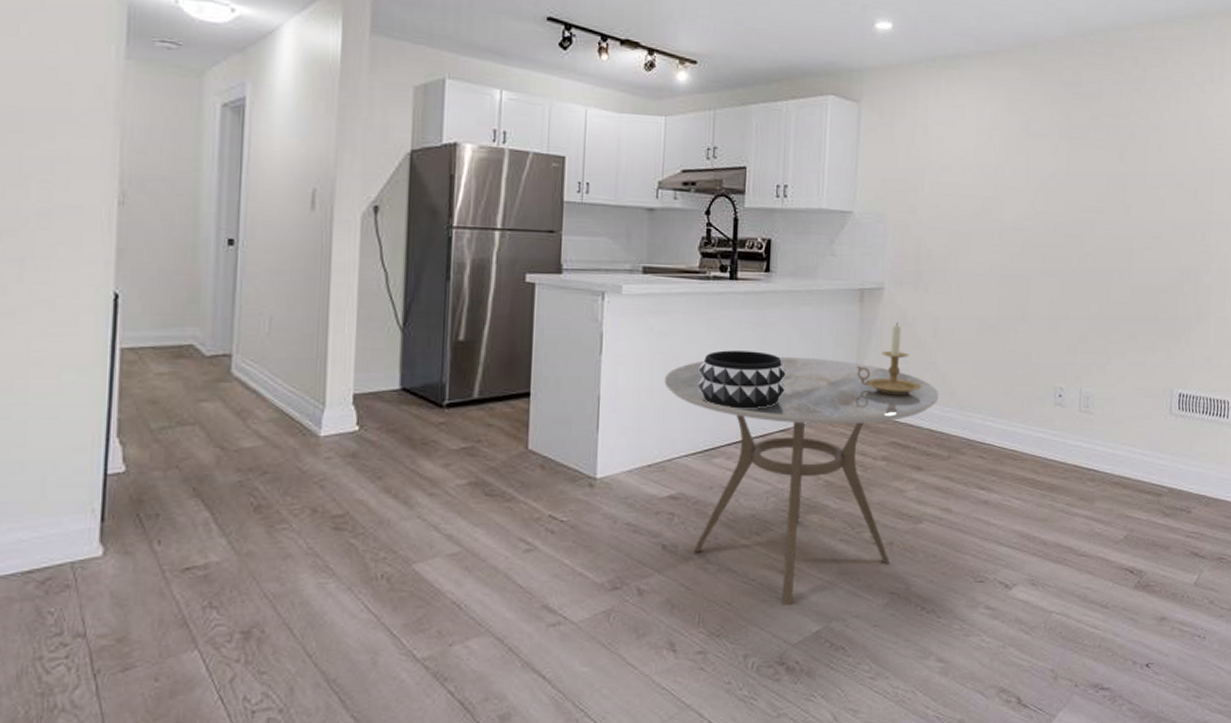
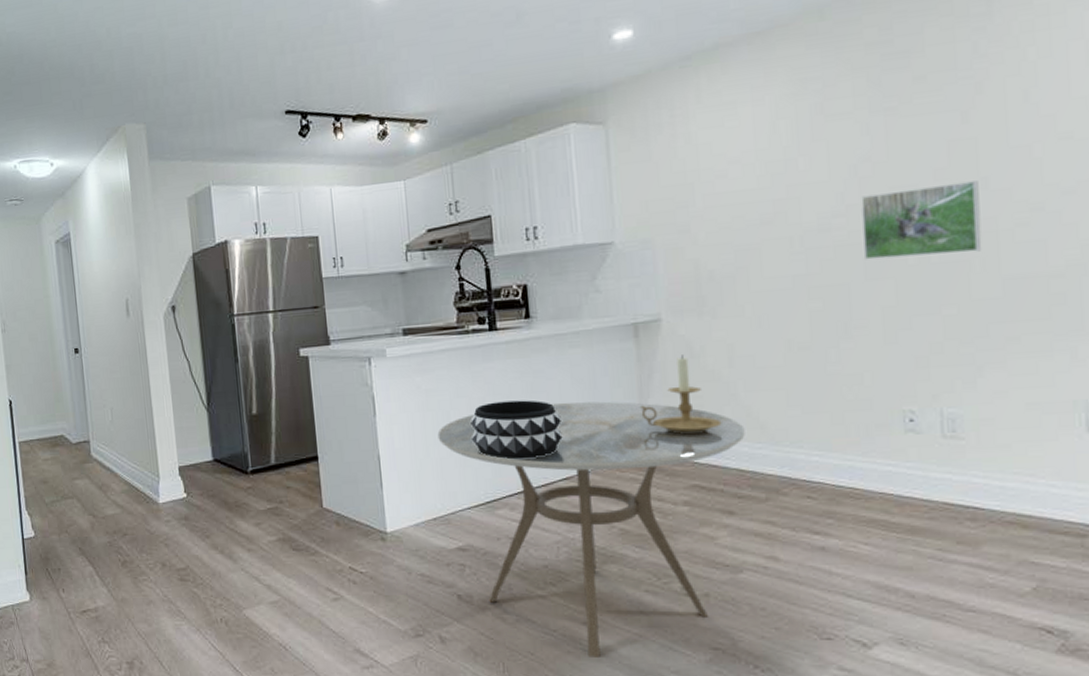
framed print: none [1043,205,1124,264] -> present [861,181,982,260]

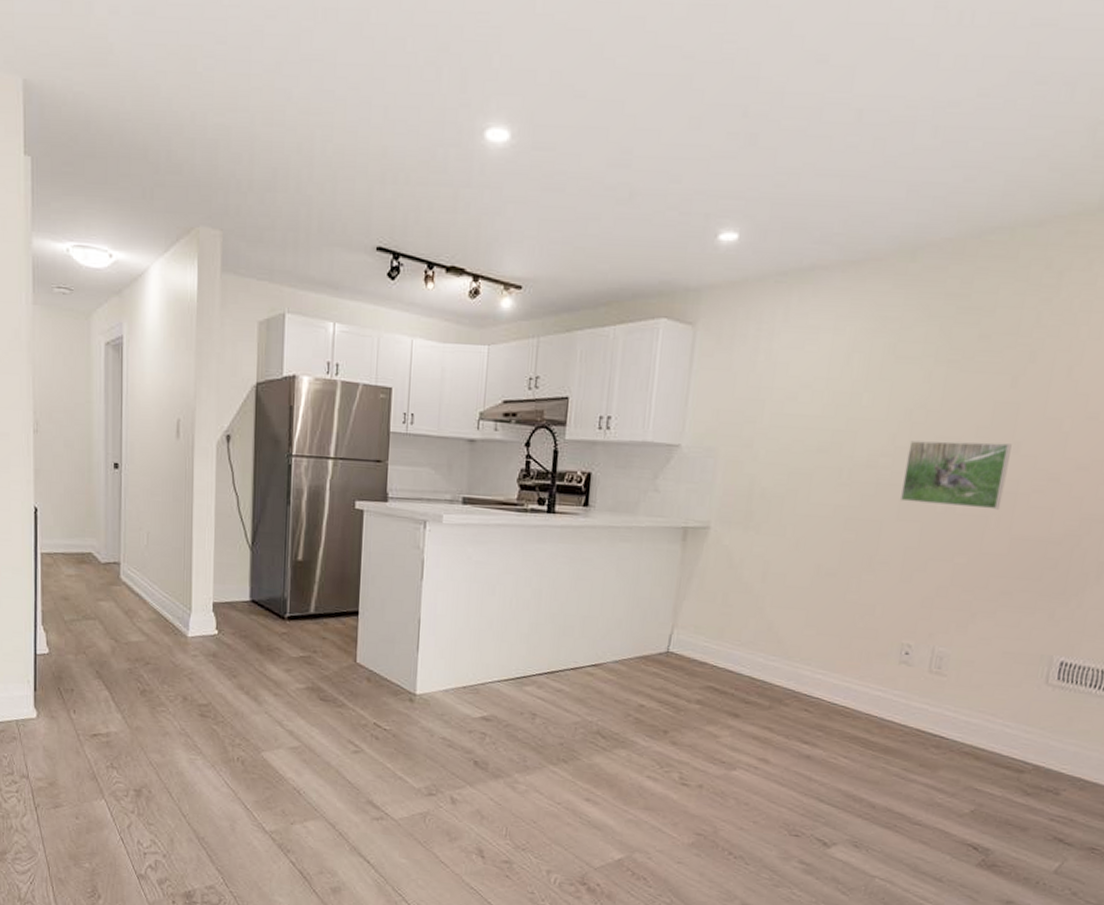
dining table: present [437,401,745,657] -> none [480,592,764,832]
decorative bowl: present [469,400,563,459] -> none [511,583,601,642]
candle holder: present [641,355,722,434] -> none [674,564,745,639]

